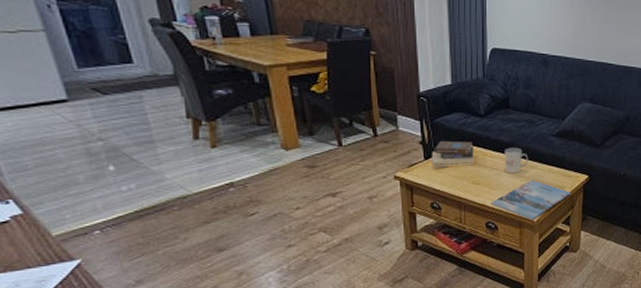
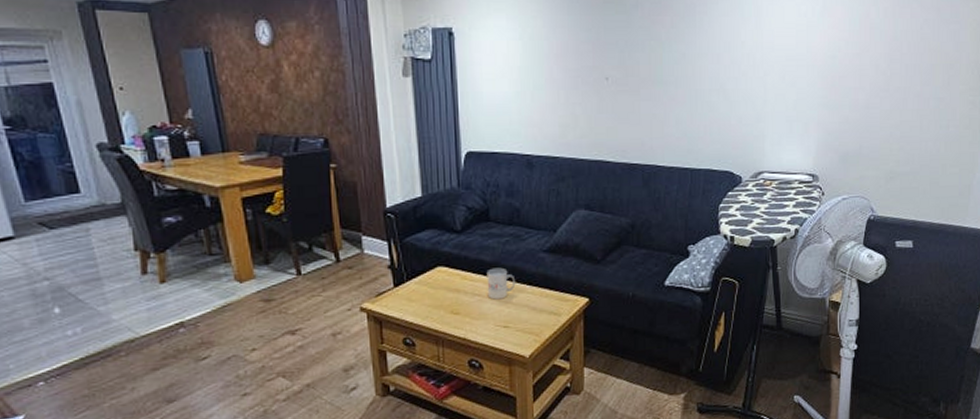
books: present [432,140,475,168] -> none [403,263,453,296]
magazine: present [491,179,572,221] -> none [473,305,570,357]

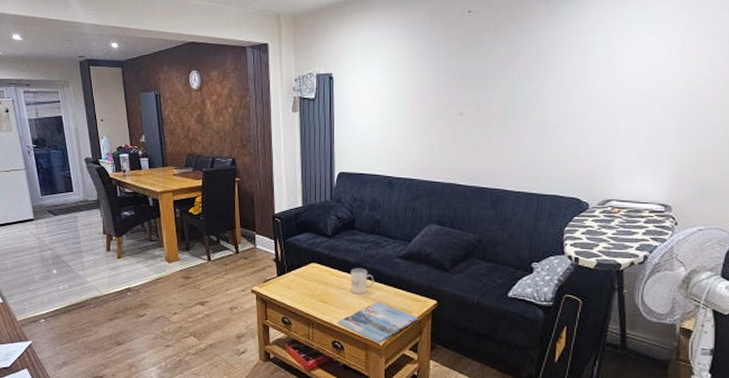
magazine: none [473,305,570,357] -> present [337,301,419,344]

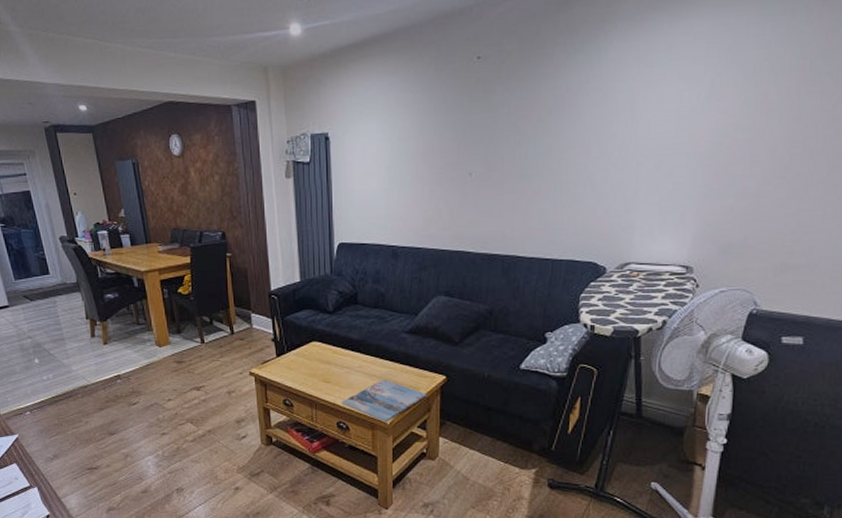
mug: present [350,268,374,294] -> none [354,345,380,372]

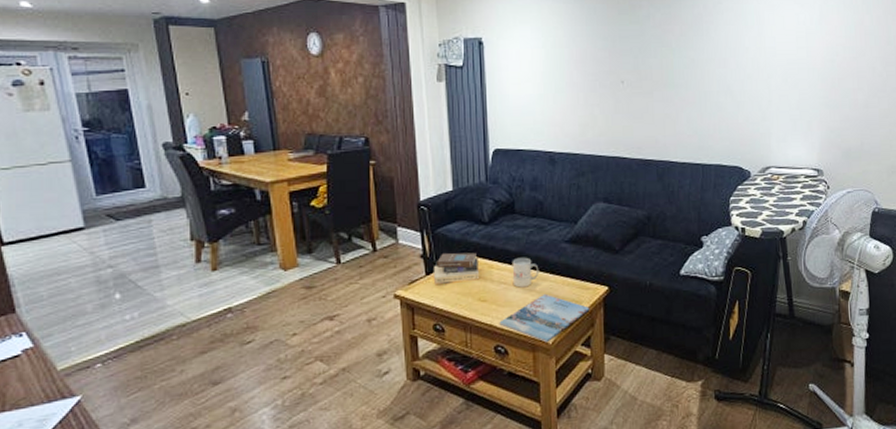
books: none [284,337,325,365] -> present [434,252,480,284]
mug: none [354,345,380,372] -> present [512,257,539,288]

